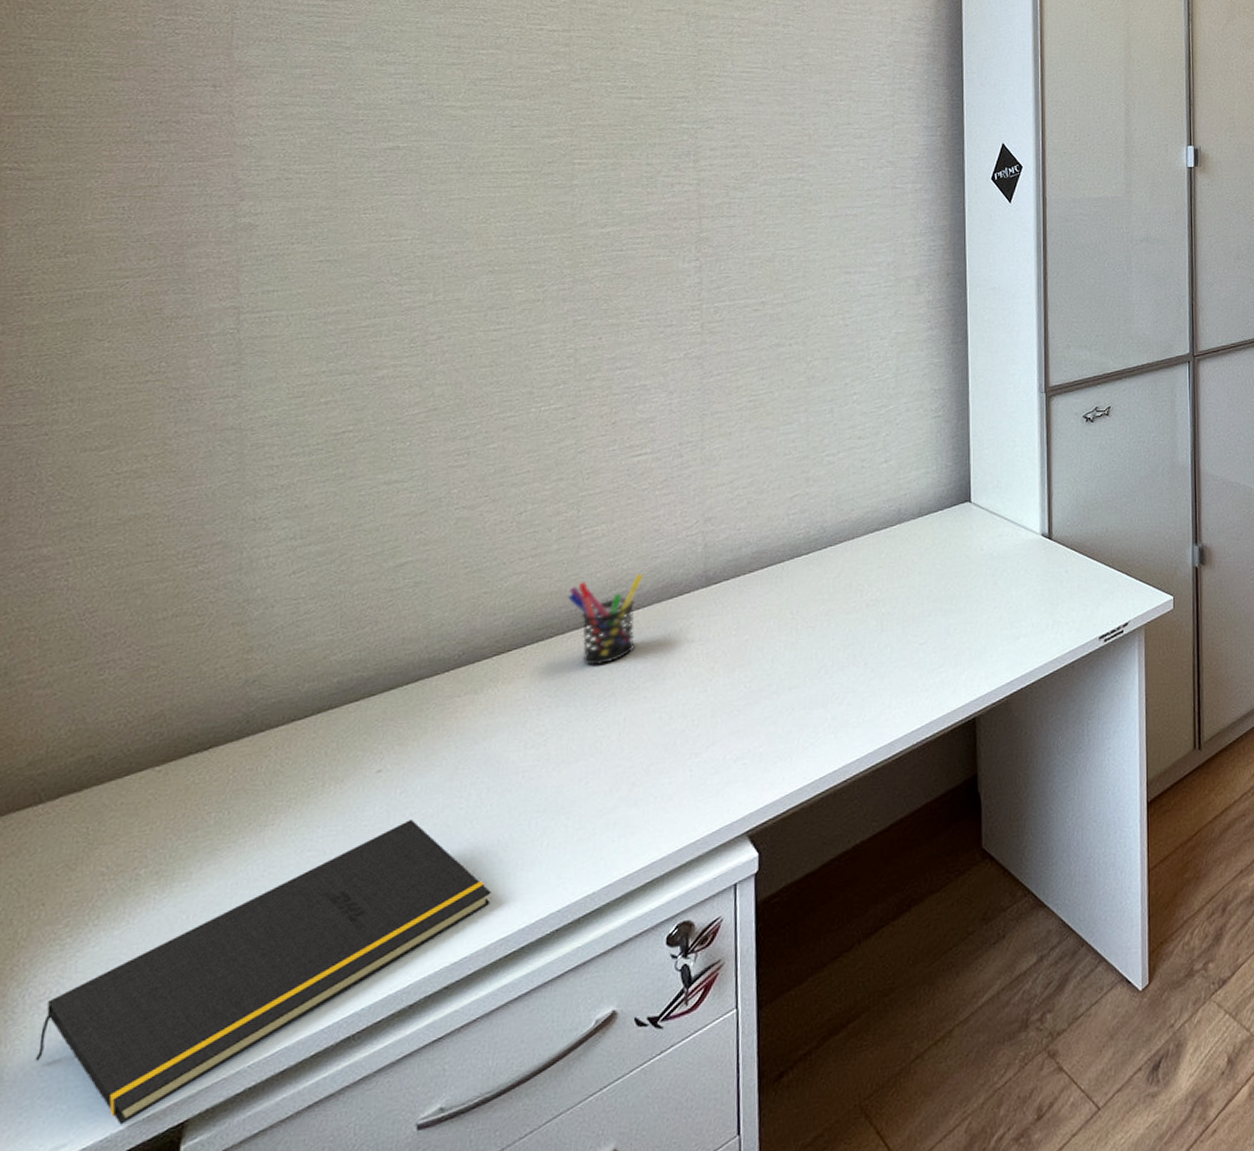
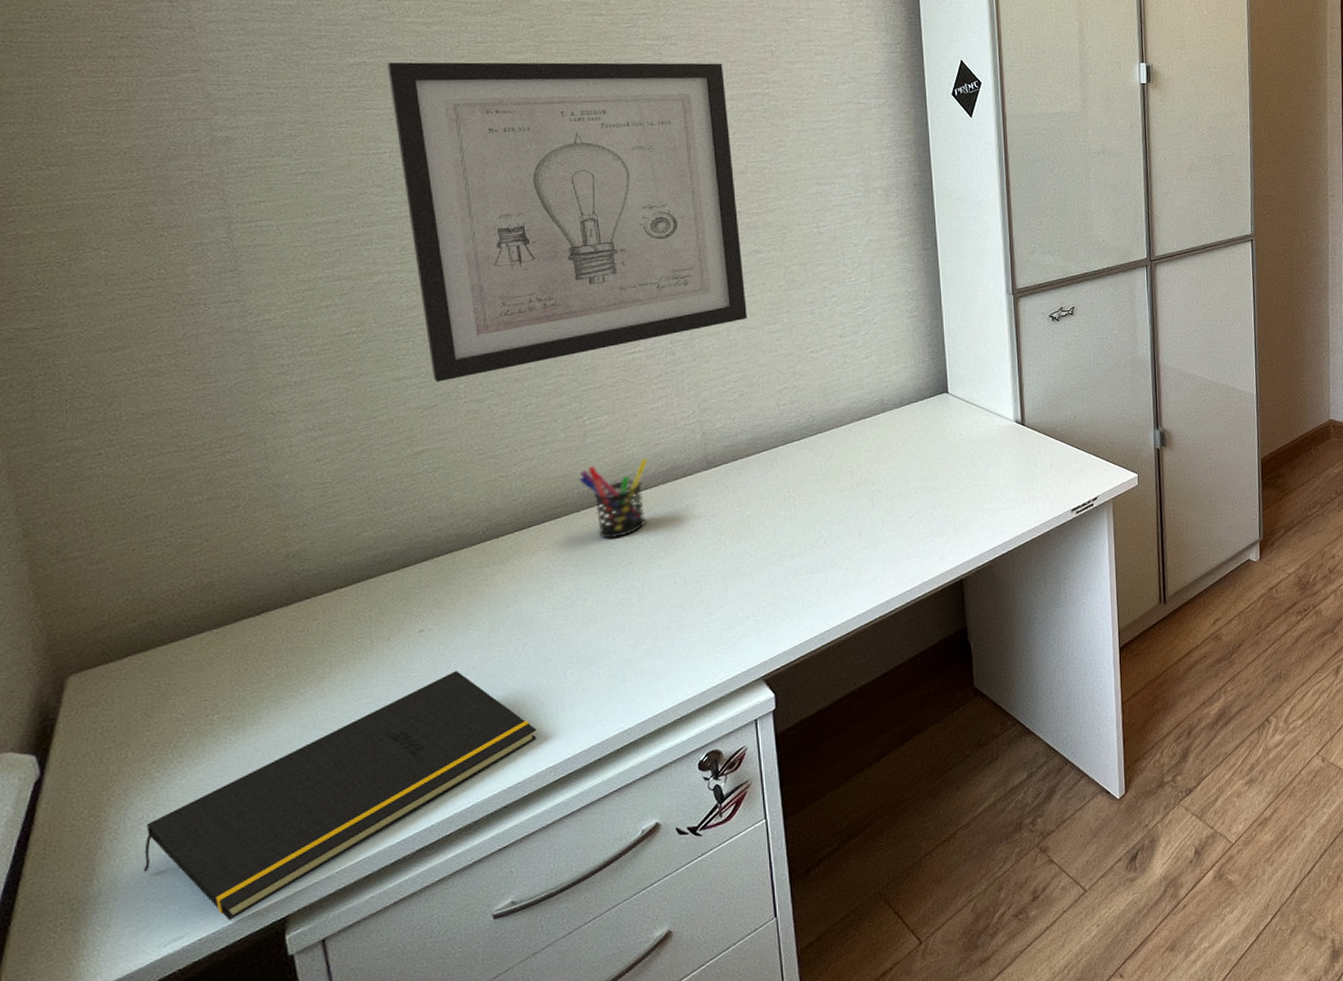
wall art: none [419,146,763,486] -> present [387,62,747,382]

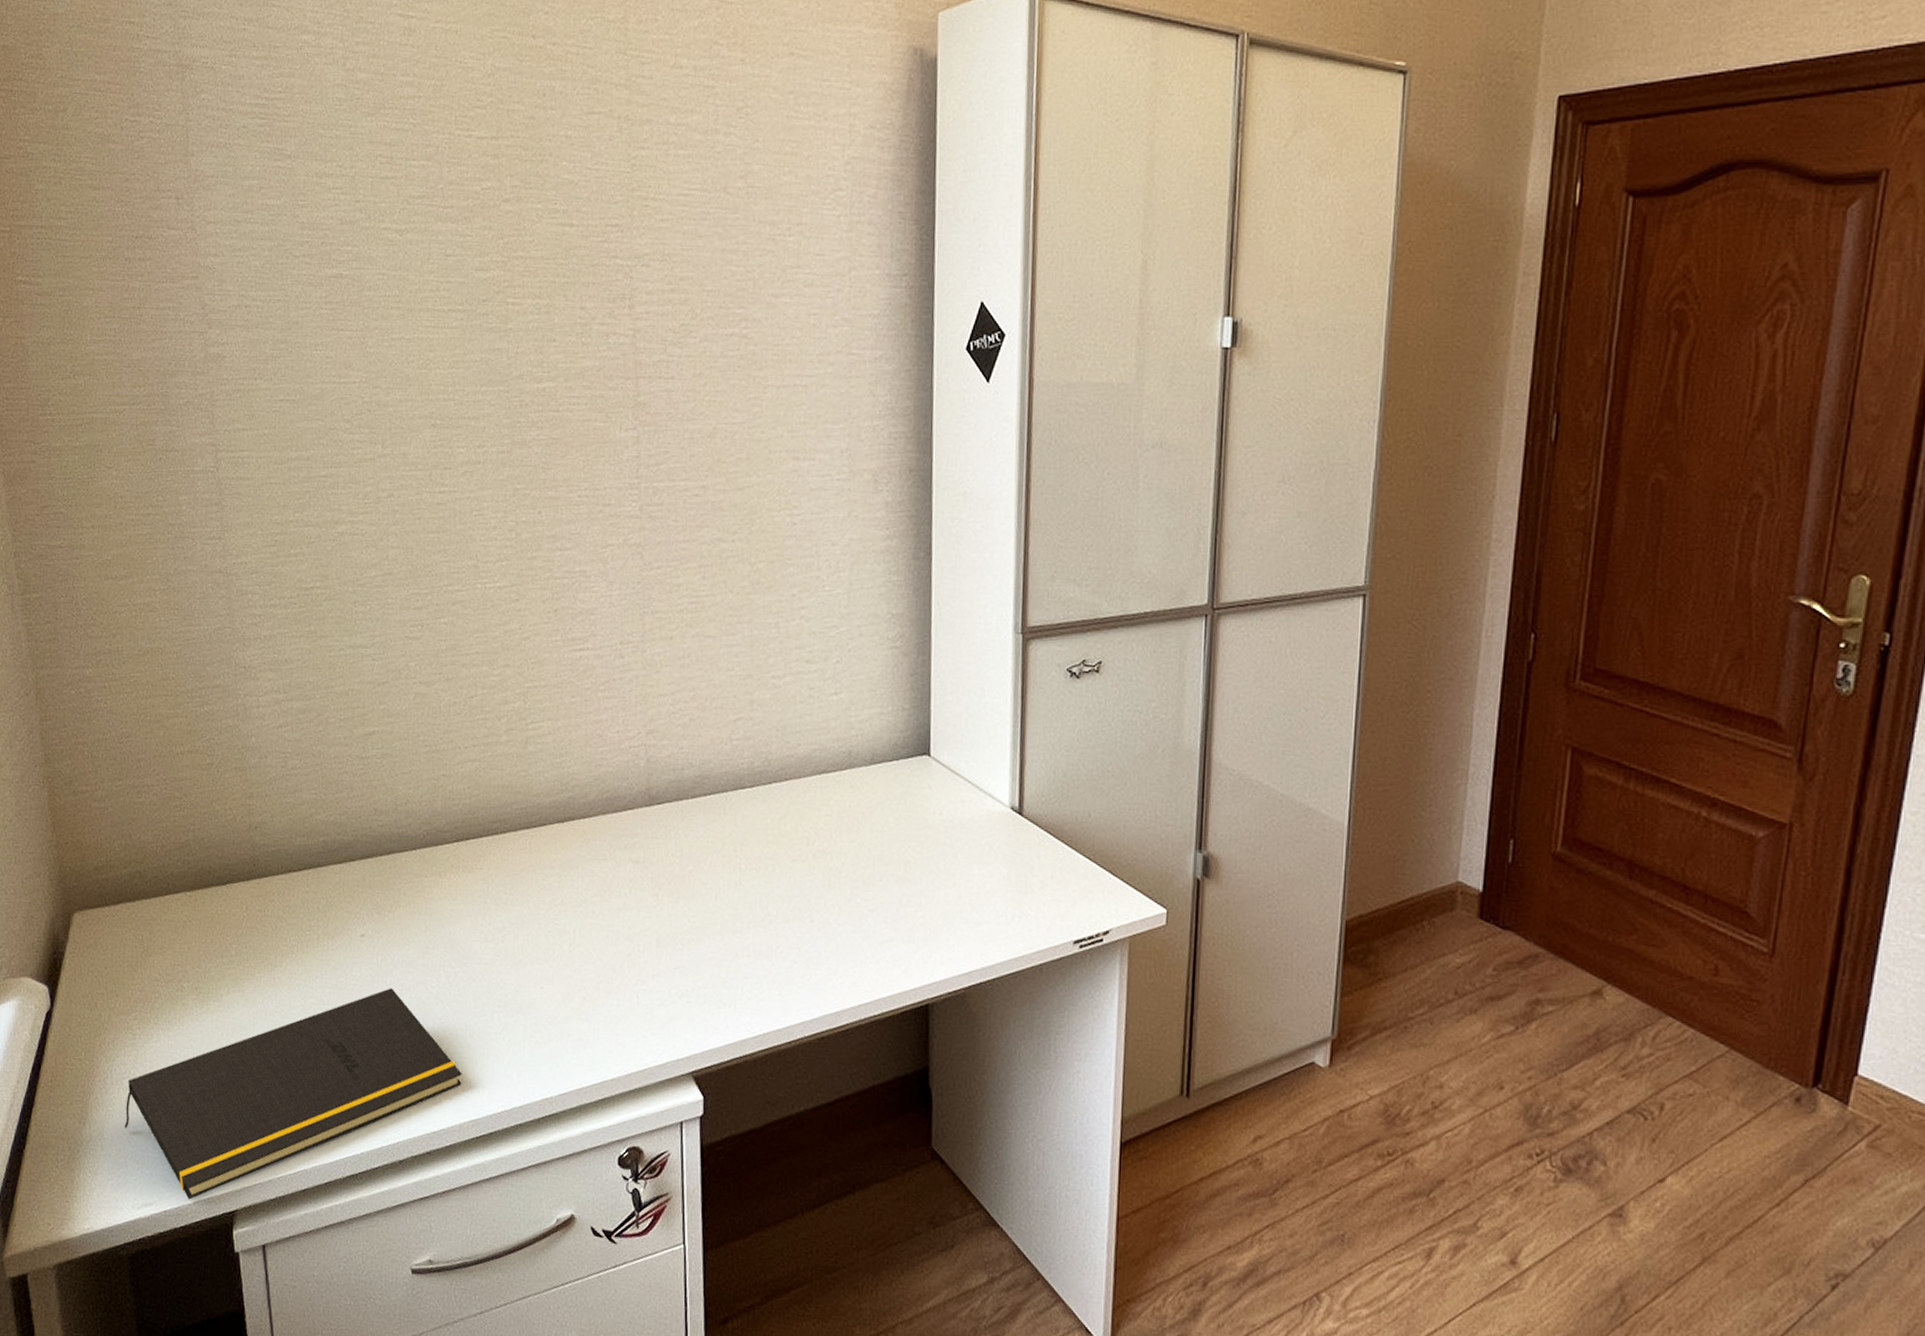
wall art: present [387,62,747,382] -> none [361,275,705,656]
pen holder: present [579,458,648,539] -> none [518,779,588,870]

